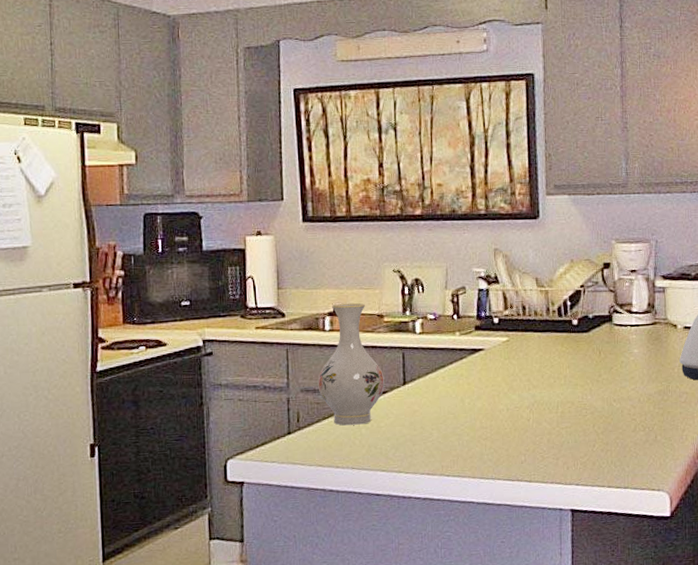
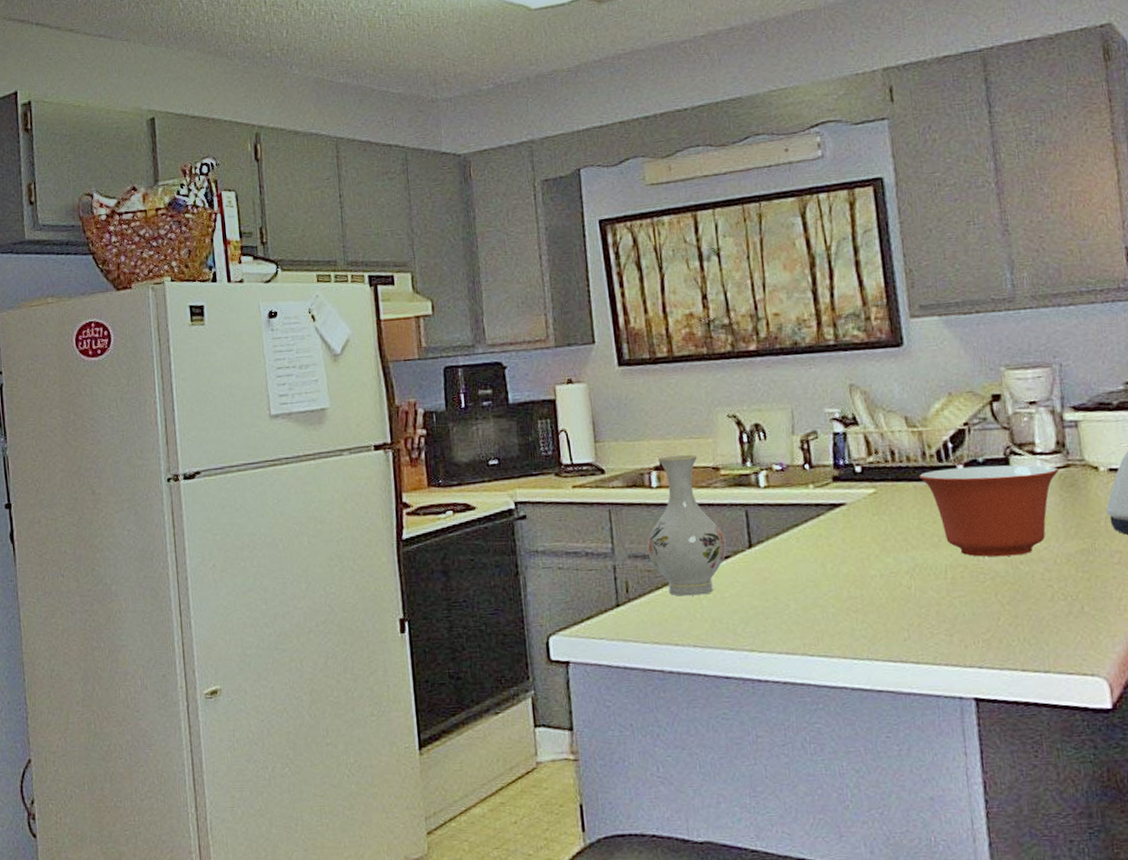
mixing bowl: none [543,321,648,396] -> present [919,464,1059,557]

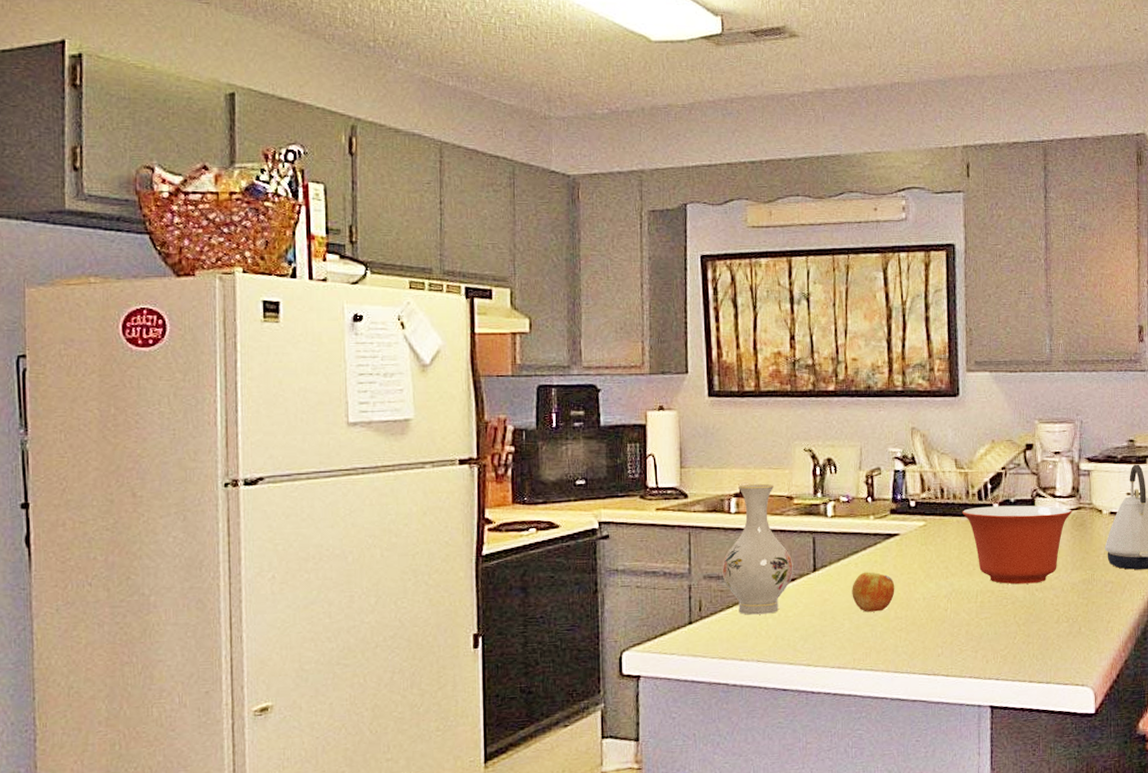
apple: none [794,546,846,592] -> present [852,571,895,612]

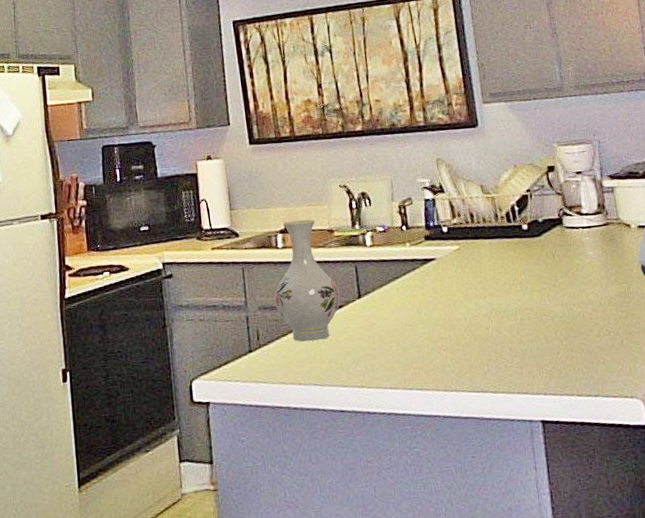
apple: present [852,571,895,612] -> none [396,295,437,334]
mixing bowl: present [962,505,1072,585] -> none [493,223,601,301]

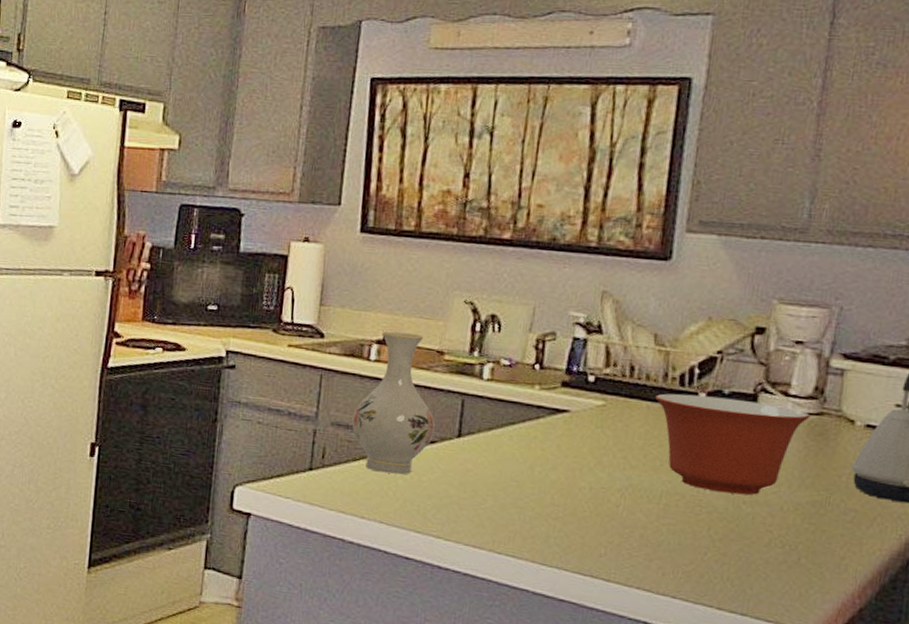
mixing bowl: none [493,223,601,301] -> present [655,393,811,496]

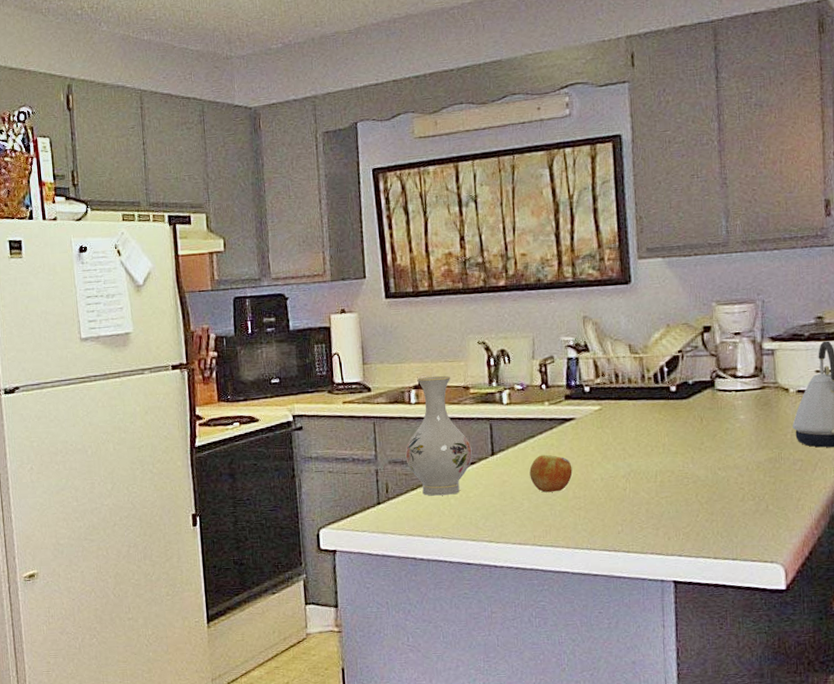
apple: none [500,446,556,494] -> present [529,454,573,493]
mixing bowl: present [655,393,811,496] -> none [638,386,756,464]

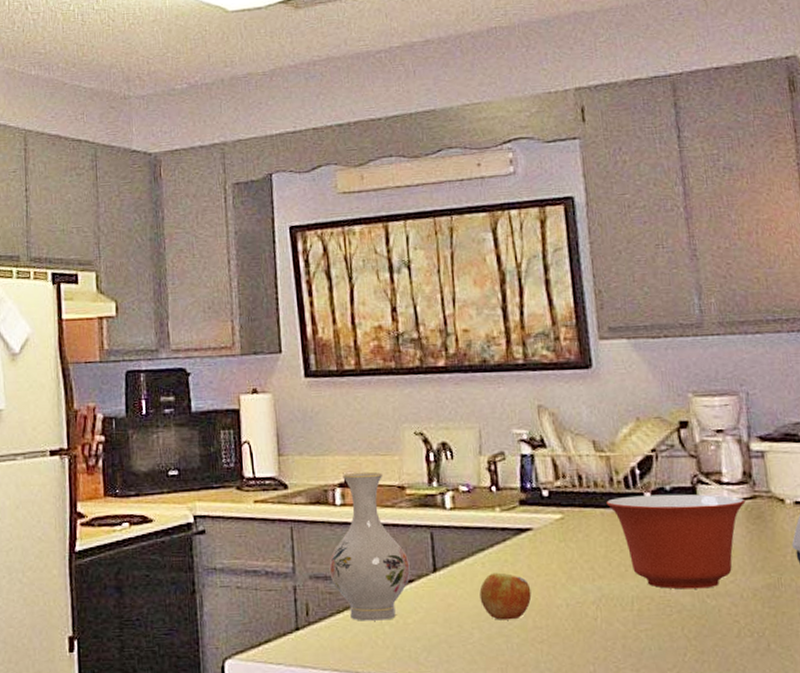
mixing bowl: none [638,386,756,464] -> present [606,494,746,590]

